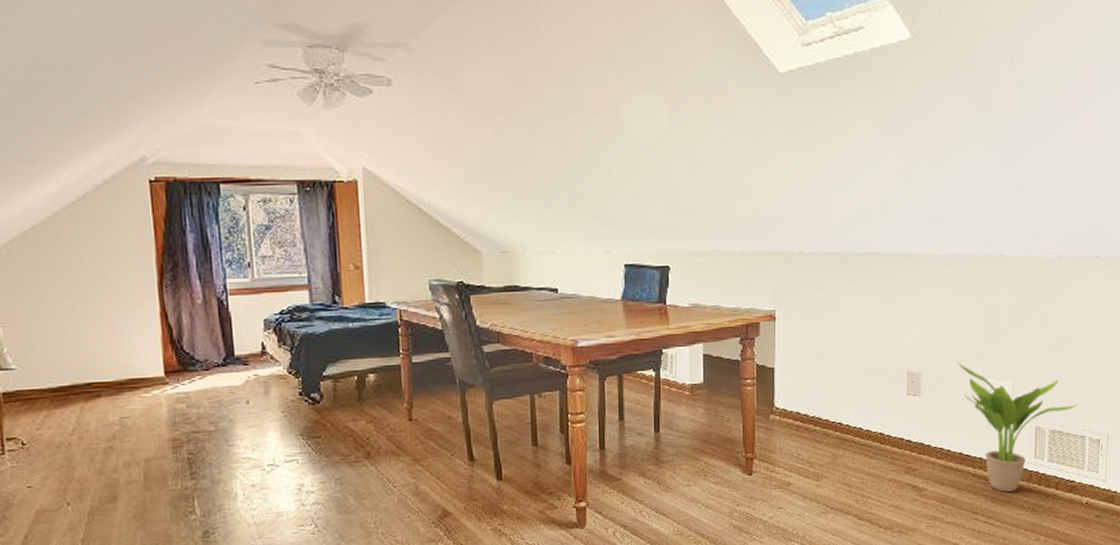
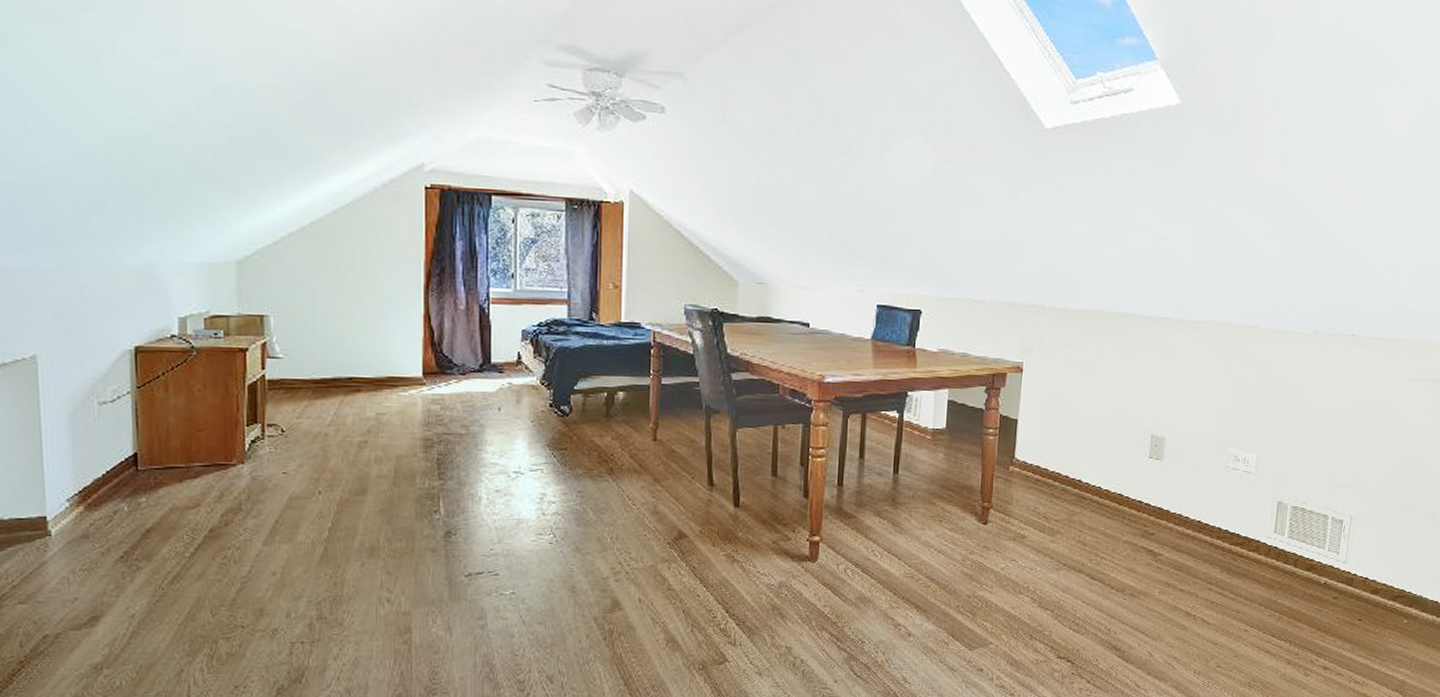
potted plant: present [955,359,1078,492] -> none [1201,427,1323,565]

